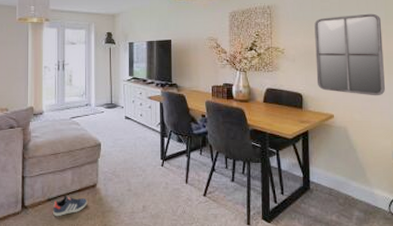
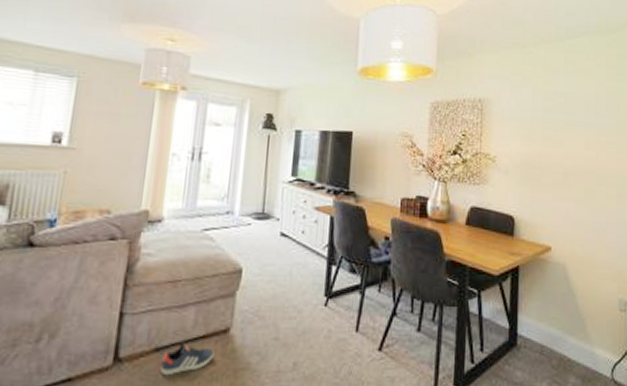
home mirror: present [314,13,385,96] -> none [533,120,613,226]

